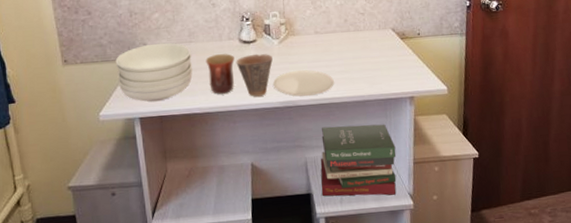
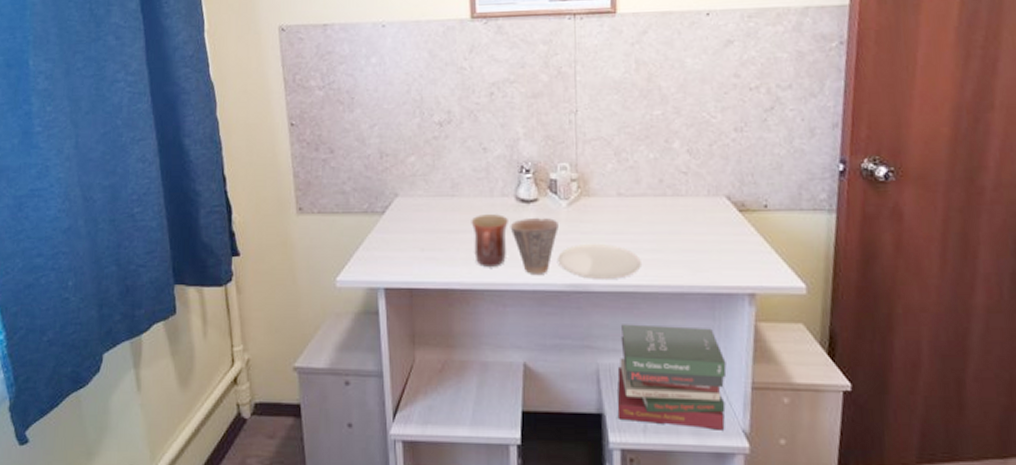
bowl: present [115,43,193,102] -> none [359,194,453,270]

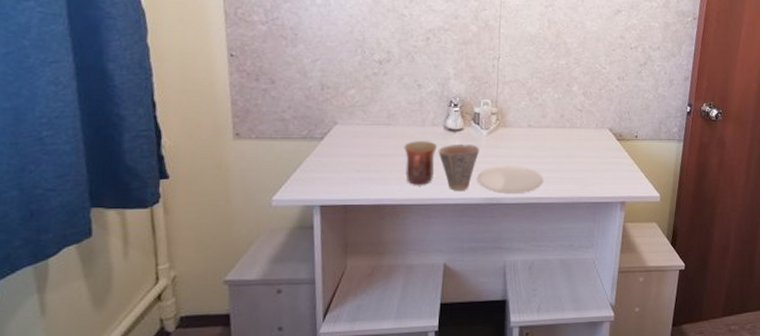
books: present [617,324,727,430] -> none [518,228,601,306]

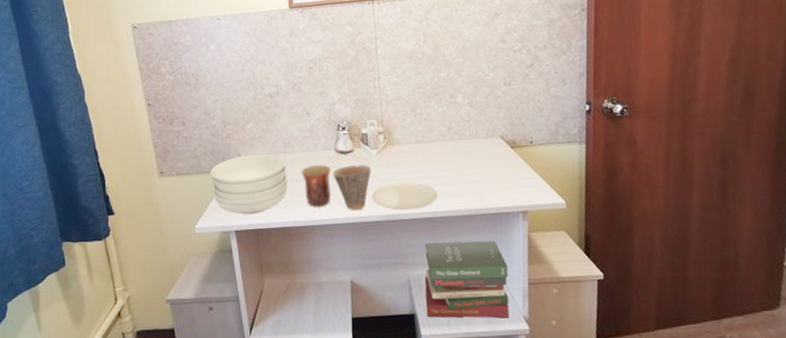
bowl: none [298,123,388,189] -> present [210,153,288,215]
books: none [518,228,601,306] -> present [424,240,510,319]

